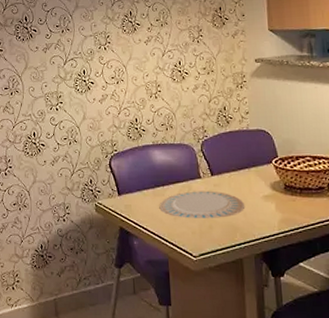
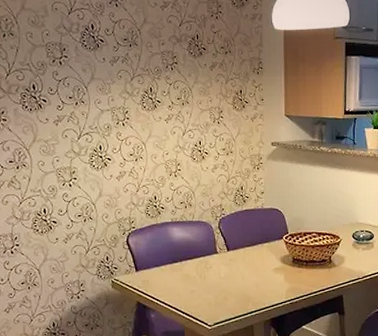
plate: present [159,190,244,218] -> none [177,265,257,291]

